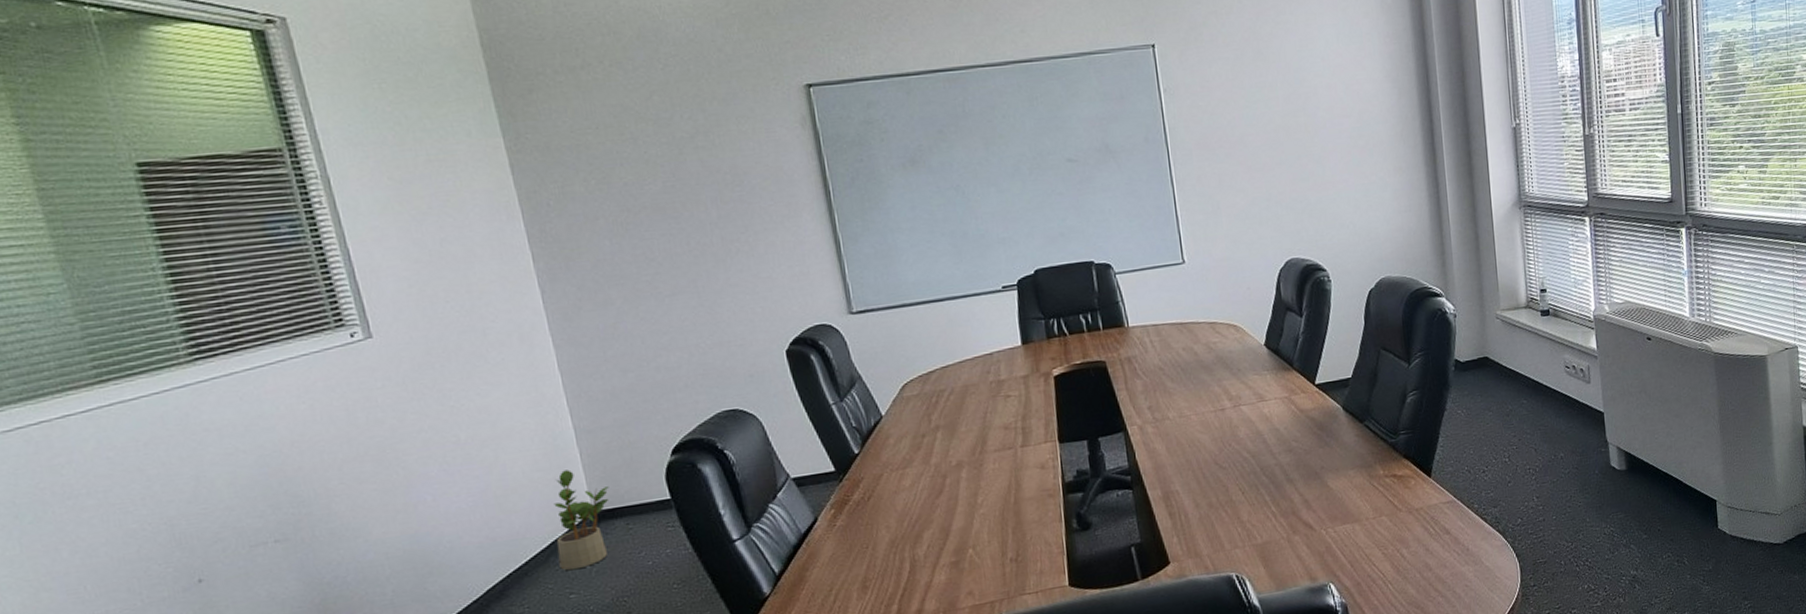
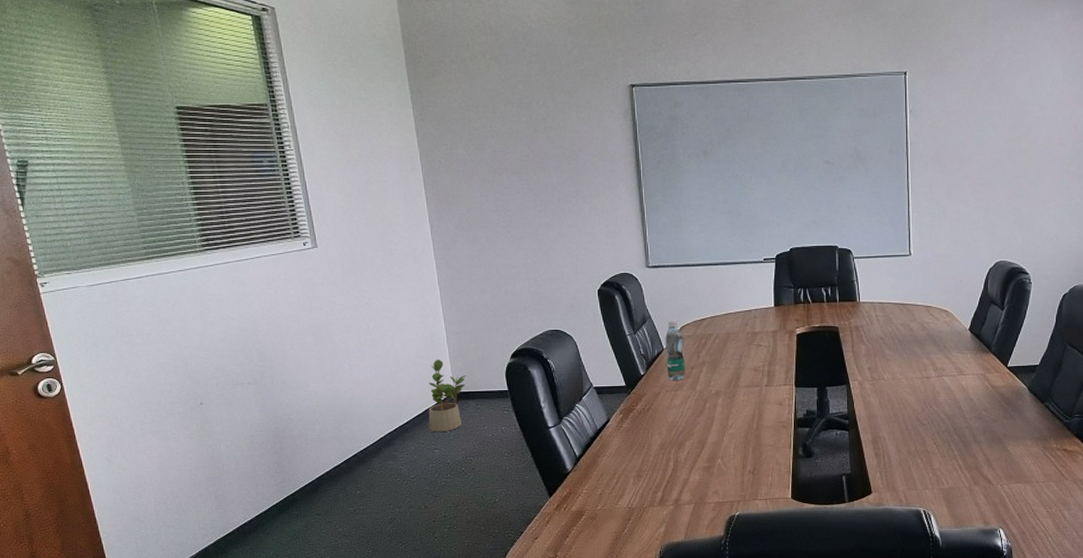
bottle: none [882,375,915,456] -> present [664,319,686,380]

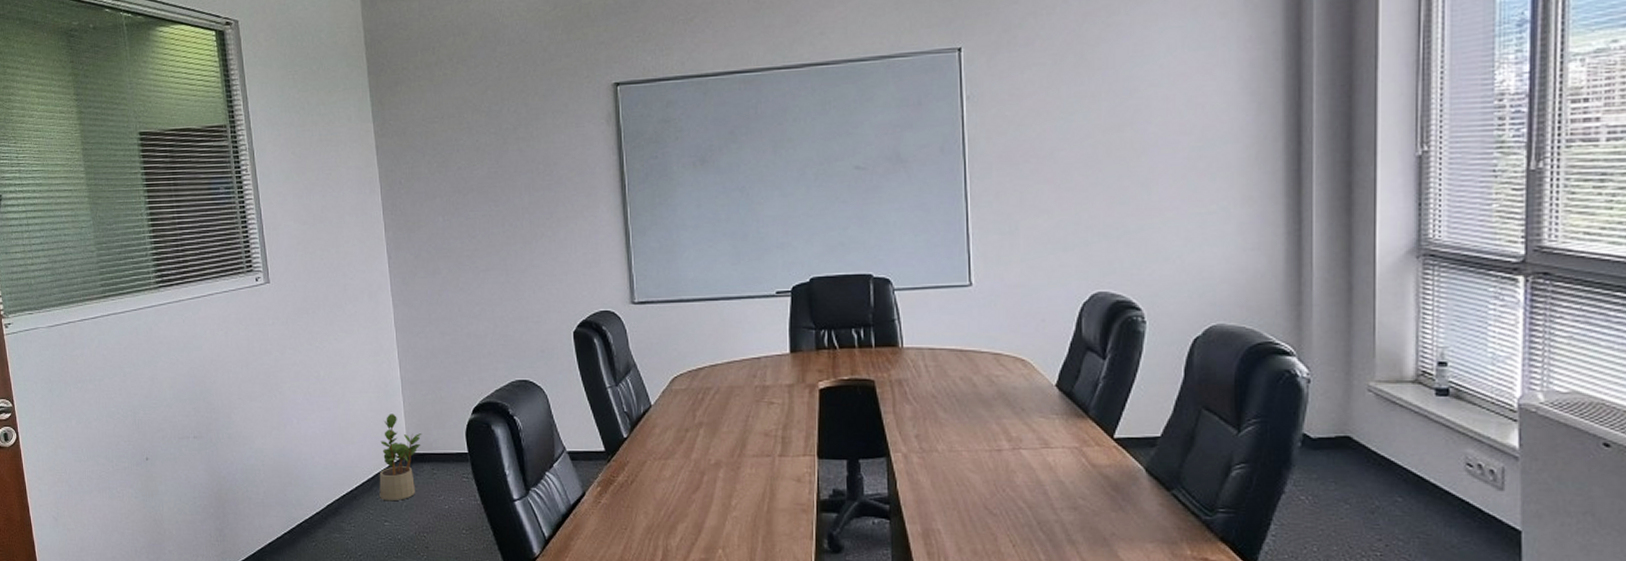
bottle: present [664,319,686,380] -> none [652,368,678,446]

